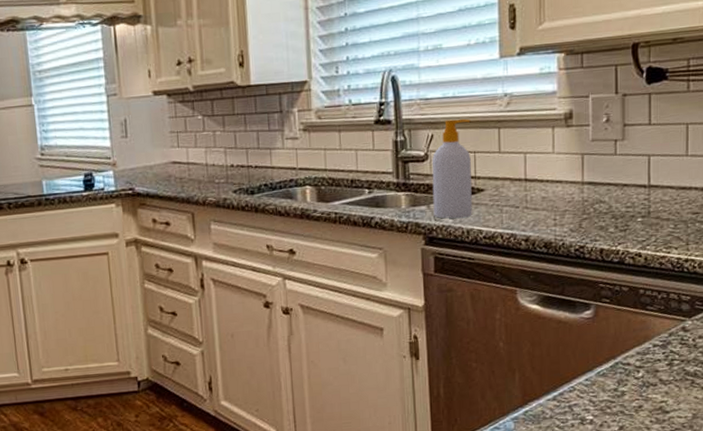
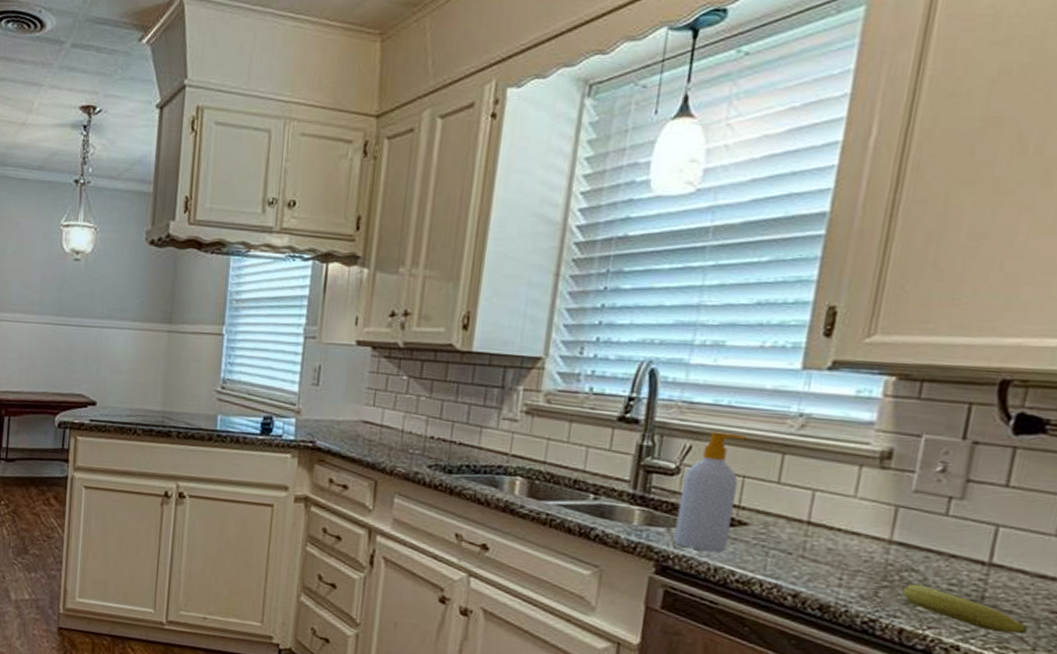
fruit: none [597,212,681,237] -> present [902,584,1029,634]

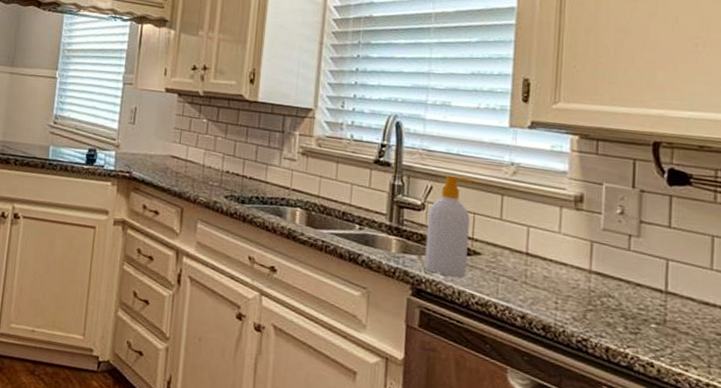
fruit: present [902,584,1029,634] -> none [604,308,703,353]

